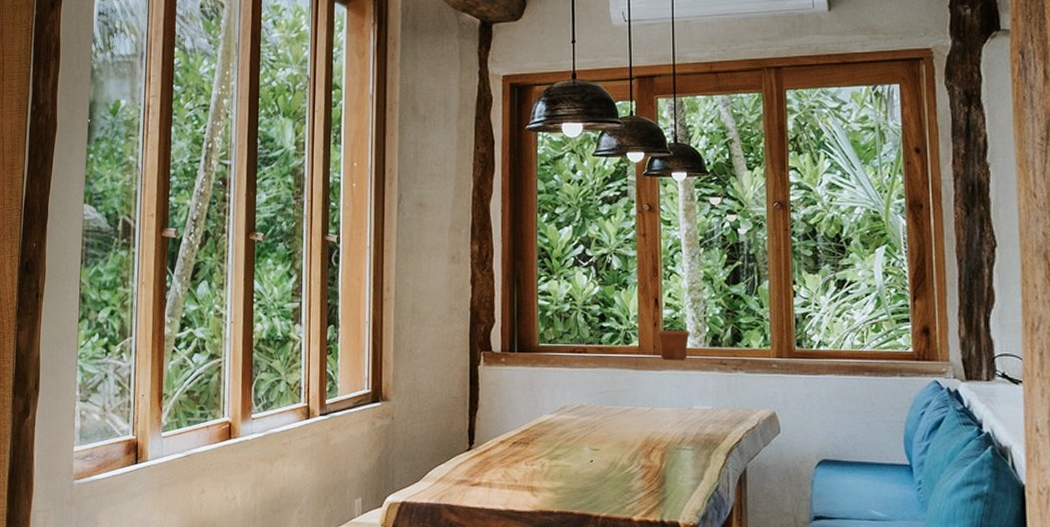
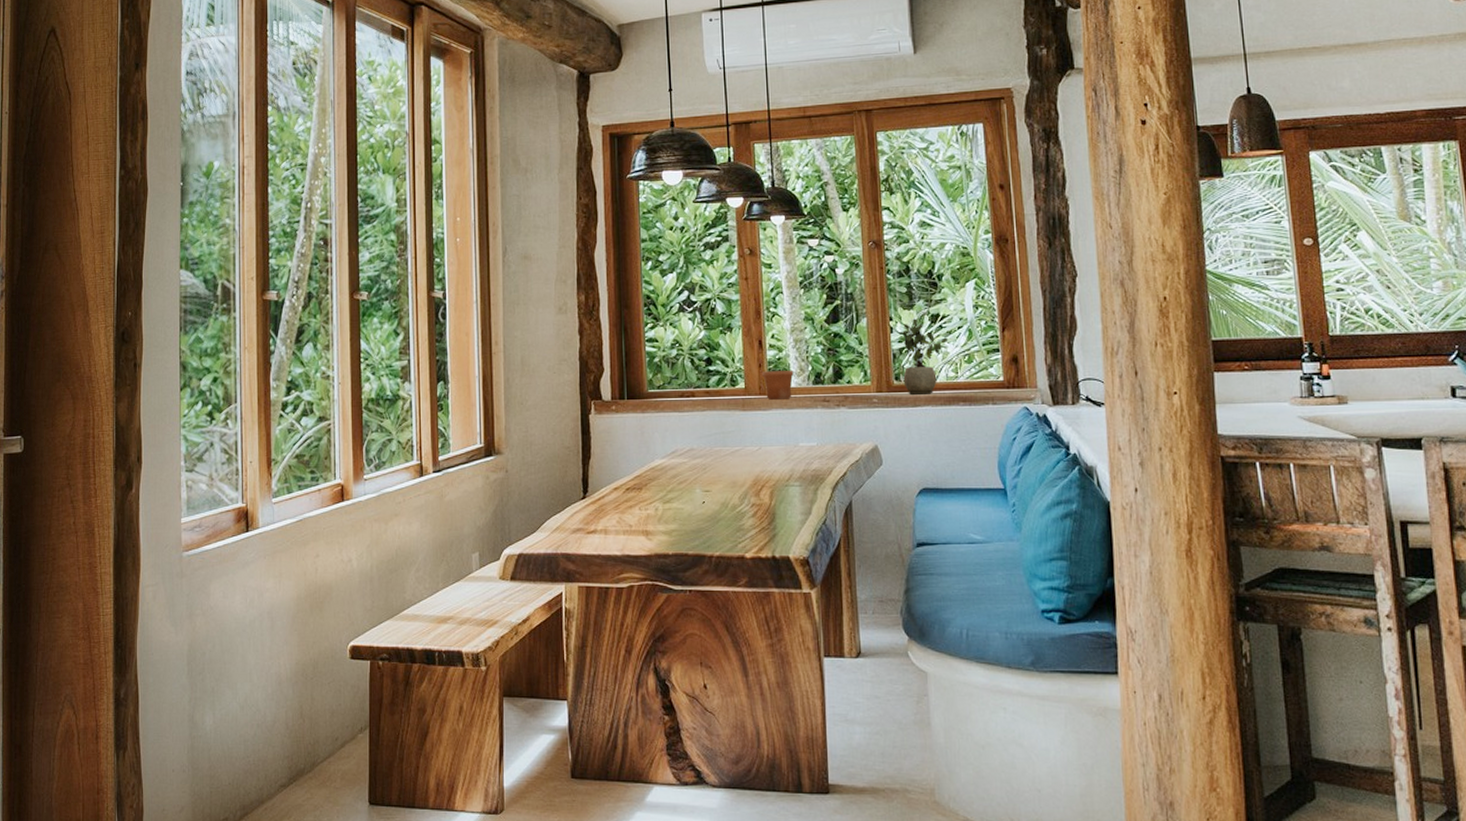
potted plant: none [802,283,855,364] -> present [898,318,948,396]

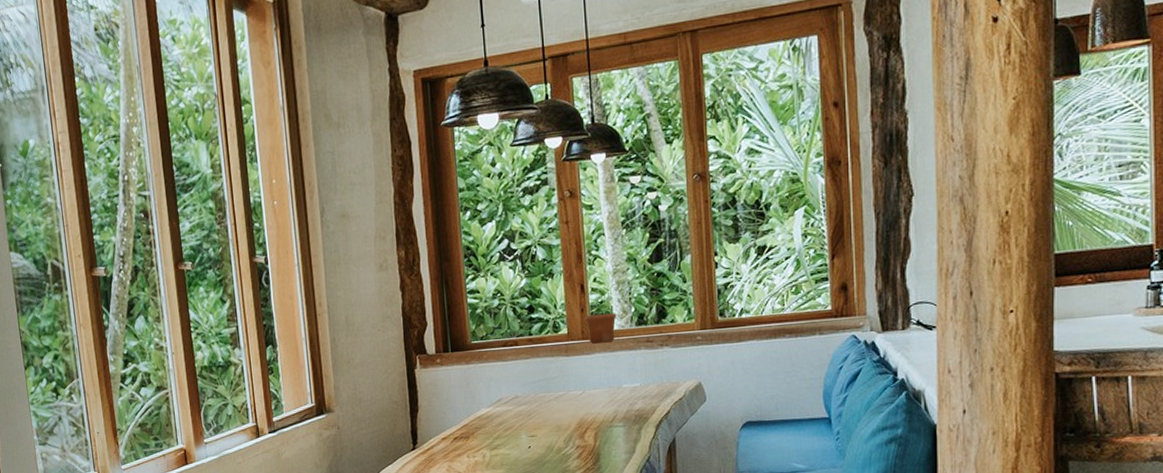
potted plant: present [898,318,948,396] -> none [723,252,775,331]

